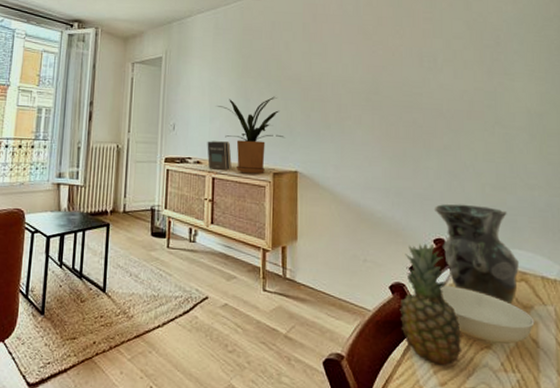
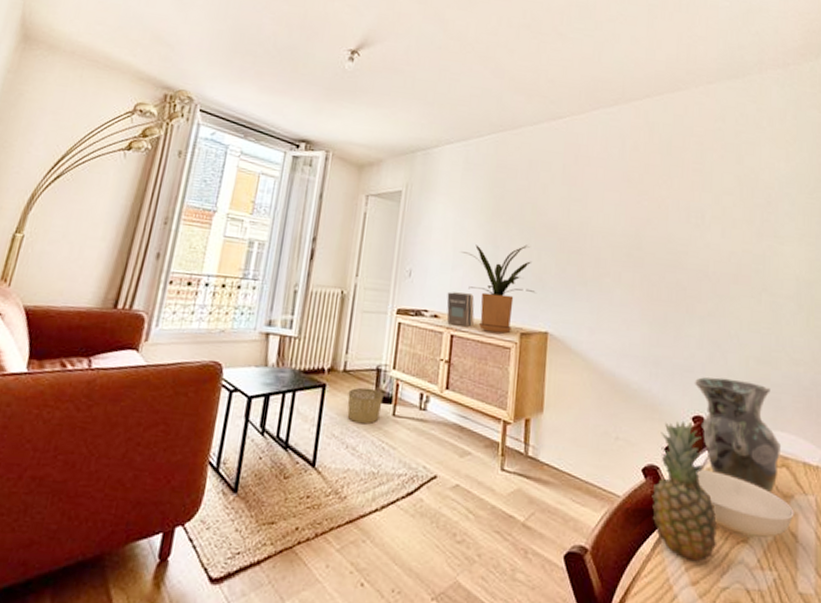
basket: none [128,224,158,256] -> present [347,387,384,425]

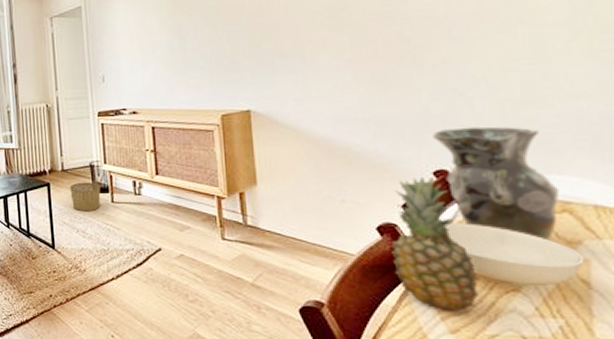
books: present [446,291,475,328] -> none [142,87,172,119]
house plant: present [460,244,536,334] -> none [147,30,231,119]

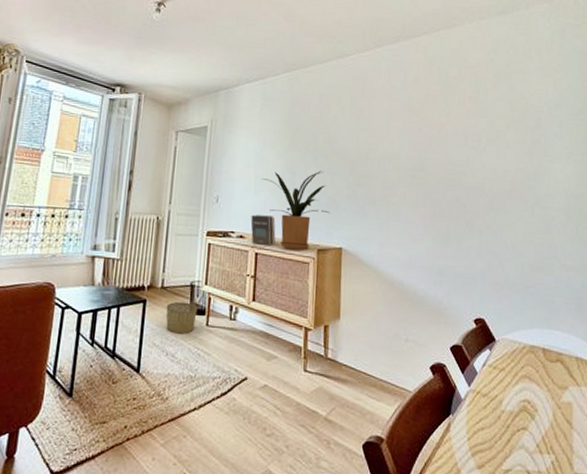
books: none [142,87,172,119] -> present [250,214,276,246]
house plant: none [147,30,231,119] -> present [261,170,330,250]
fruit: present [391,176,480,312] -> none [440,323,500,448]
vase: present [431,126,560,241] -> none [475,283,556,386]
bowl: present [446,222,585,287] -> none [480,365,569,426]

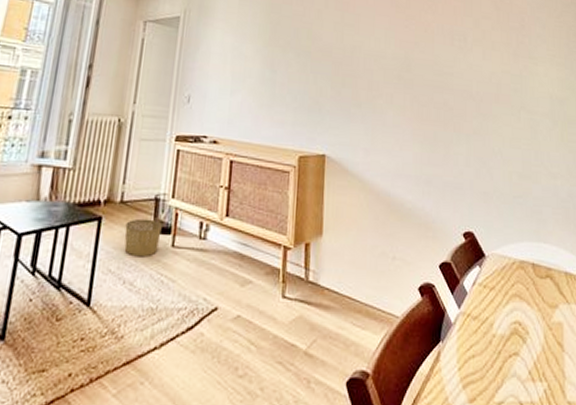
books: present [250,214,276,246] -> none [225,117,254,153]
house plant: present [261,170,330,250] -> none [239,68,313,158]

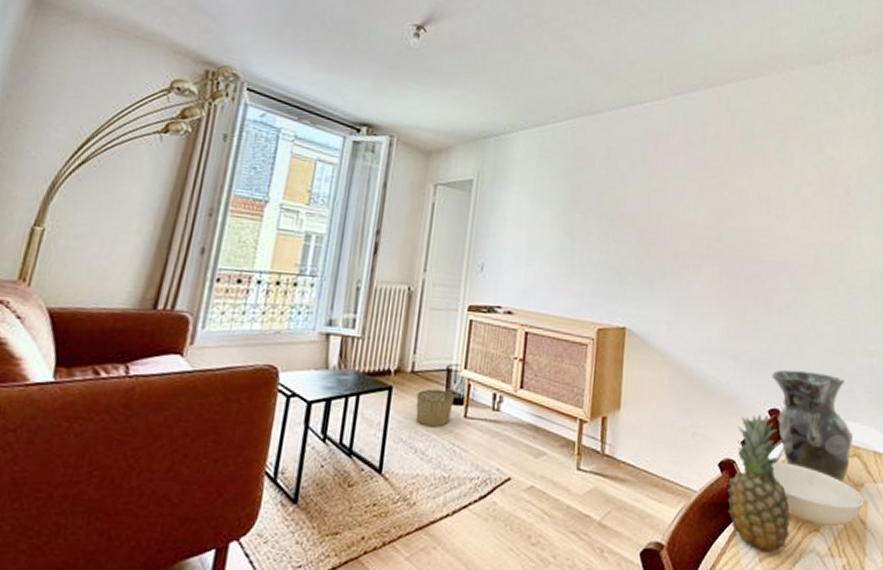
fruit: none [429,237,491,379] -> present [727,414,790,553]
vase: none [463,193,545,305] -> present [771,370,854,483]
bowl: none [470,284,560,350] -> present [772,461,864,527]

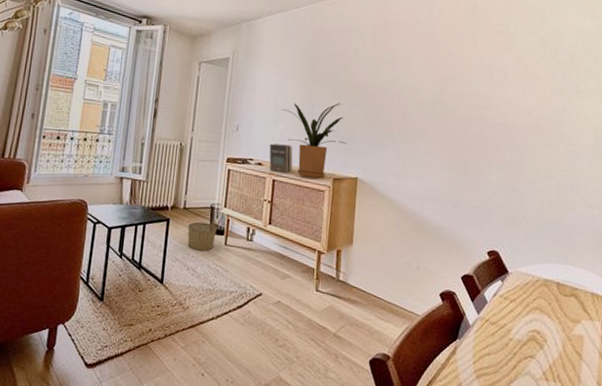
books: none [521,287,550,325] -> present [269,143,293,174]
house plant: none [535,237,614,330] -> present [281,102,347,179]
fruit: present [727,414,790,553] -> none [448,254,507,372]
vase: present [771,370,854,483] -> none [490,217,572,318]
bowl: present [772,461,864,527] -> none [490,295,580,355]

